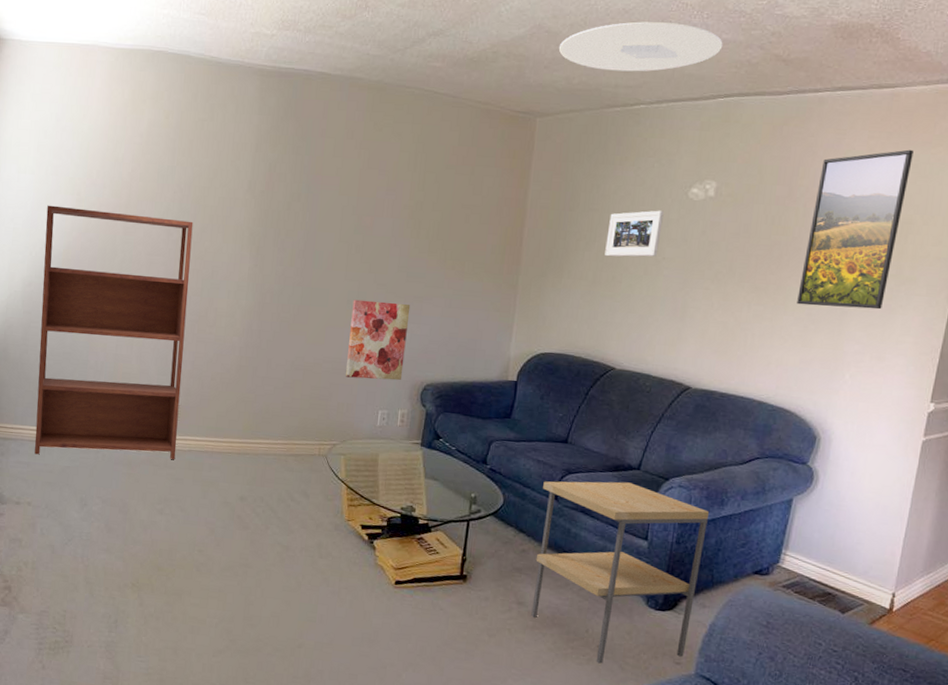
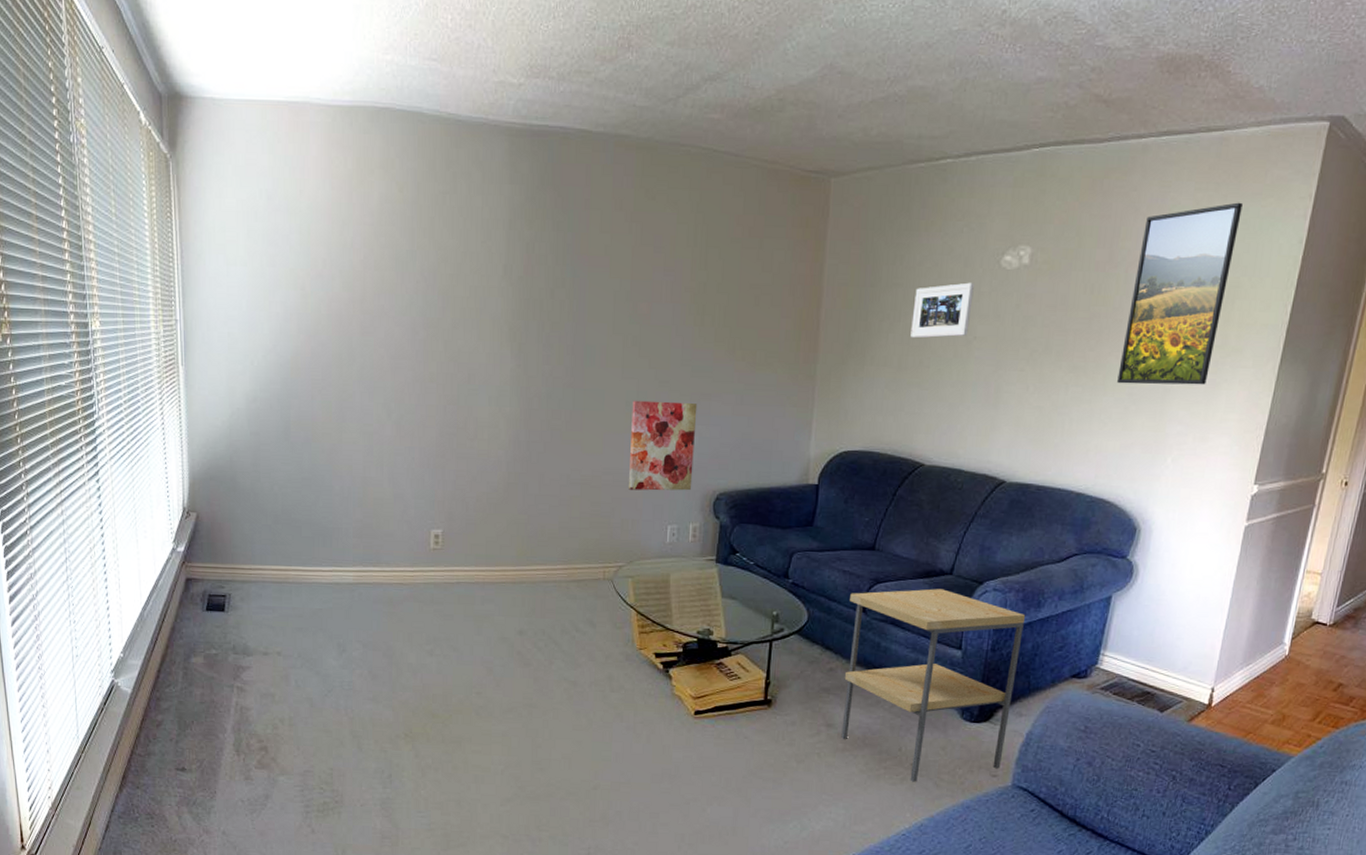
bookshelf: present [34,205,193,459] -> none [266,303,443,598]
ceiling light: present [558,21,723,72] -> none [853,58,1038,119]

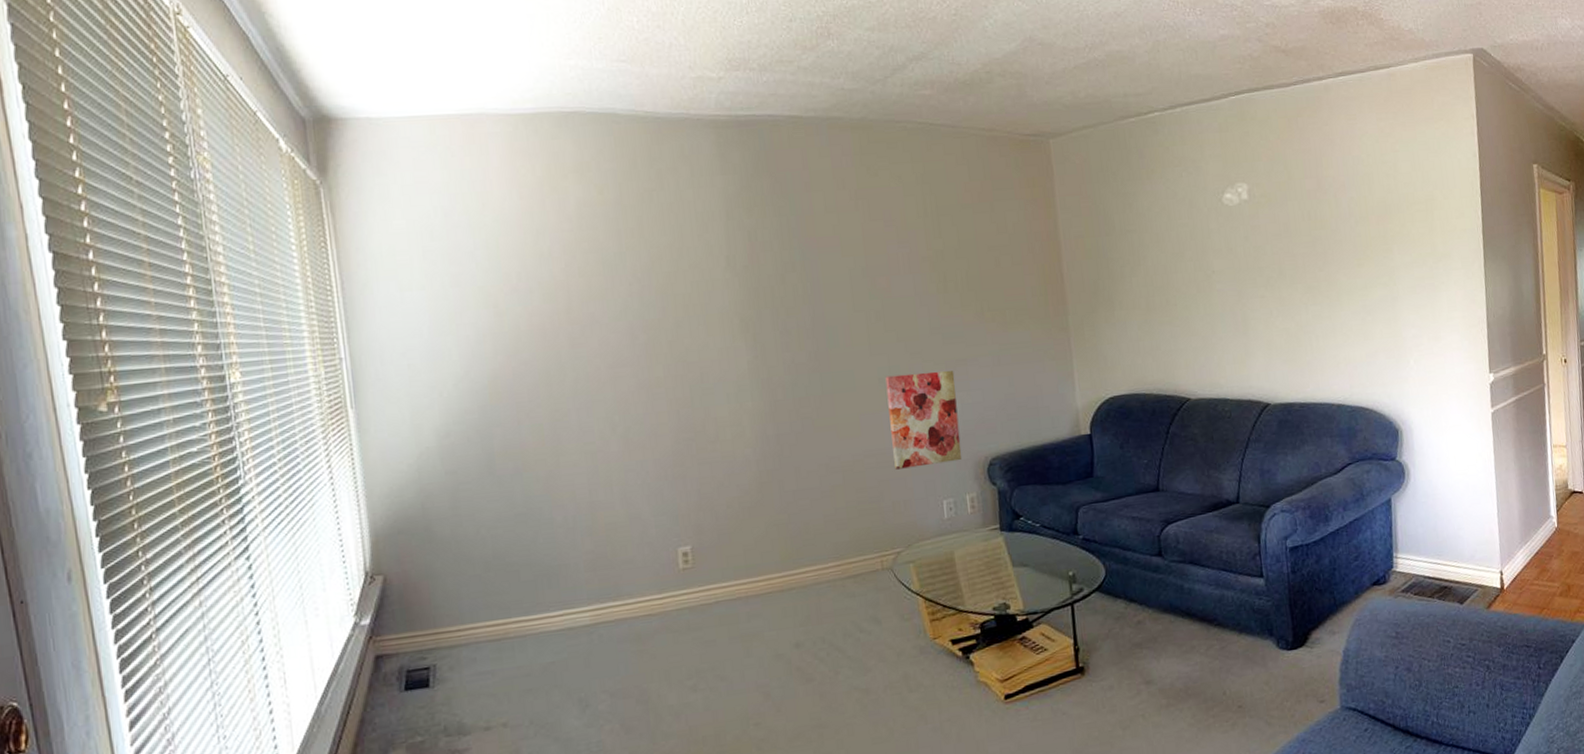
side table: present [841,588,1026,782] -> none [1143,519,1326,726]
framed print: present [910,282,974,339] -> none [1149,221,1206,280]
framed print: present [1117,202,1243,385] -> none [1342,127,1427,298]

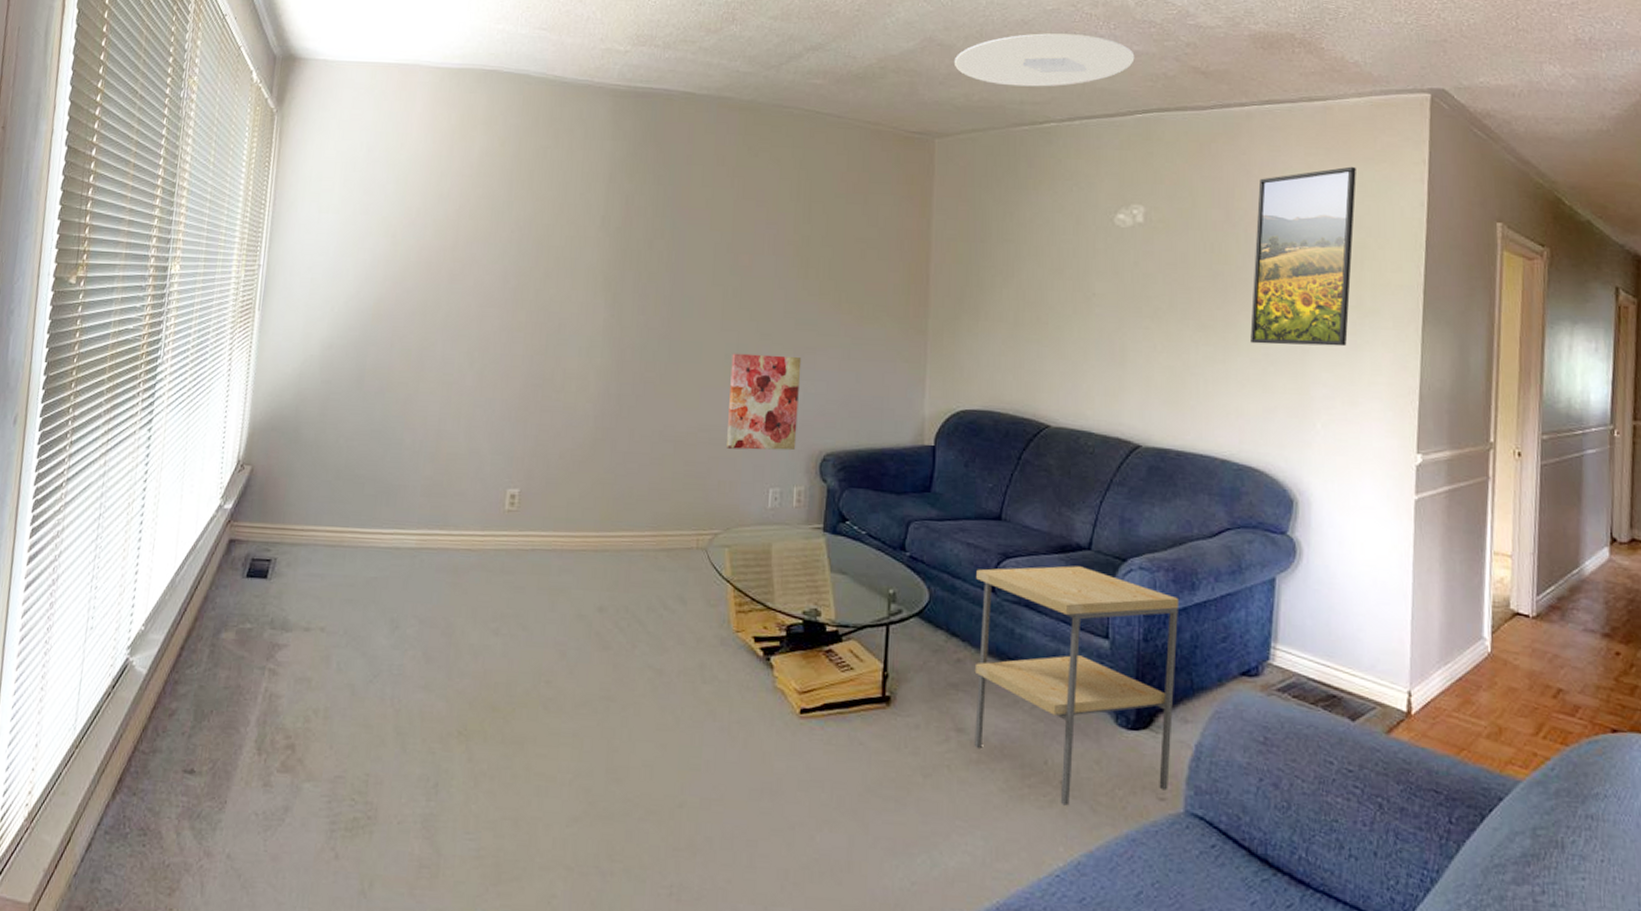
ceiling light: none [1056,22,1222,80] -> present [954,33,1135,87]
side table: none [1143,519,1326,726] -> present [974,566,1180,806]
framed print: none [1342,127,1427,298] -> present [1250,166,1356,347]

